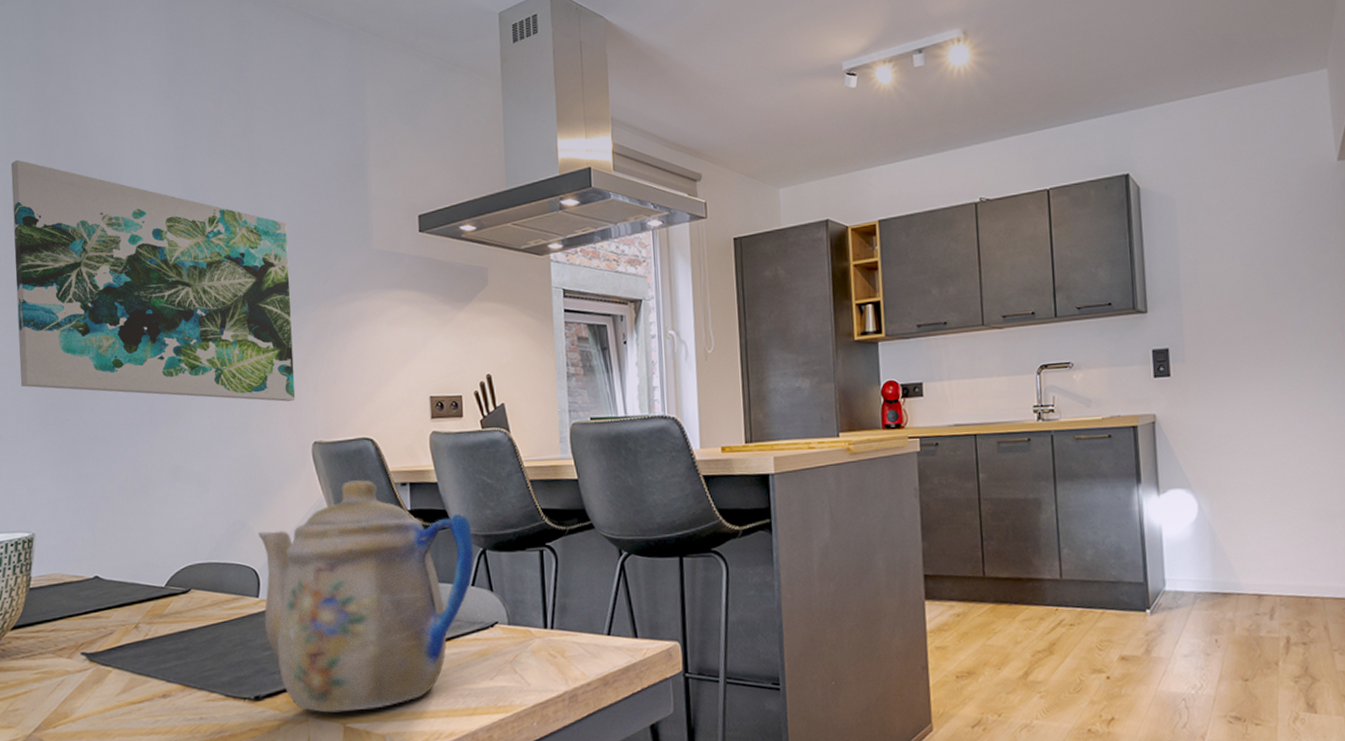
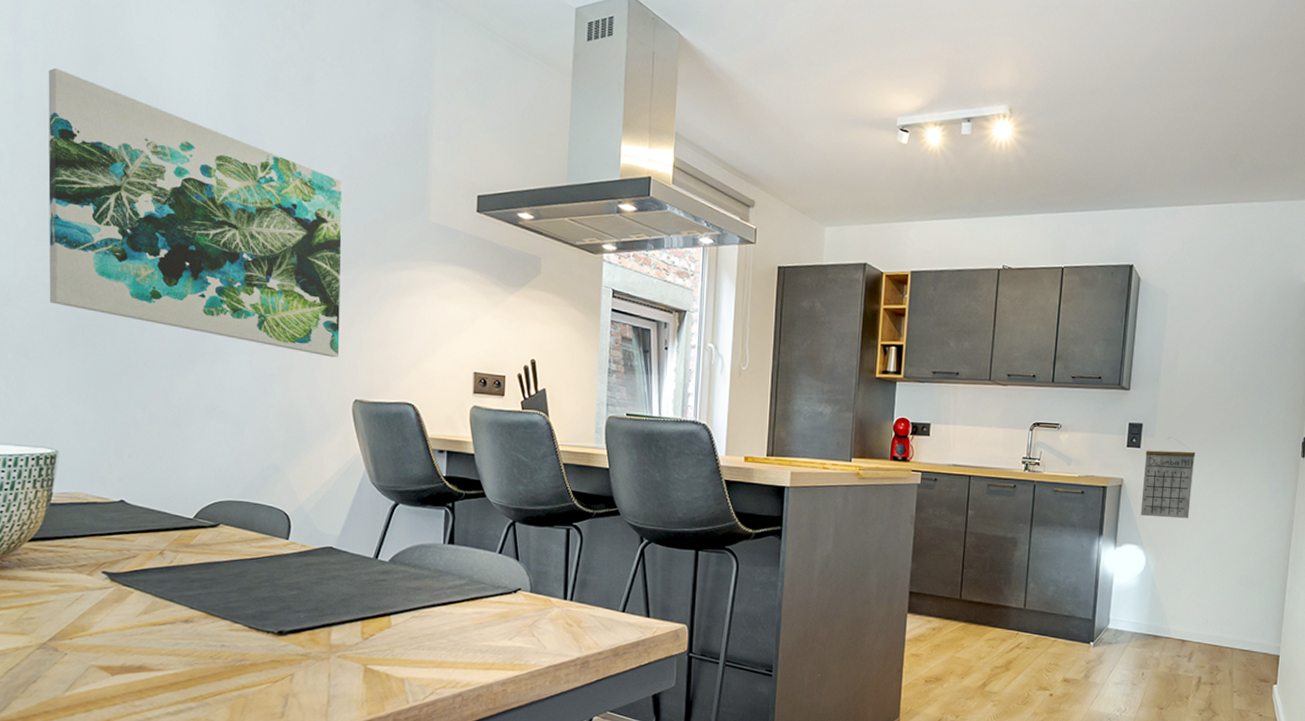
teapot: present [258,480,474,713] -> none [292,441,505,655]
calendar: none [1178,358,1243,455] -> present [1140,436,1196,519]

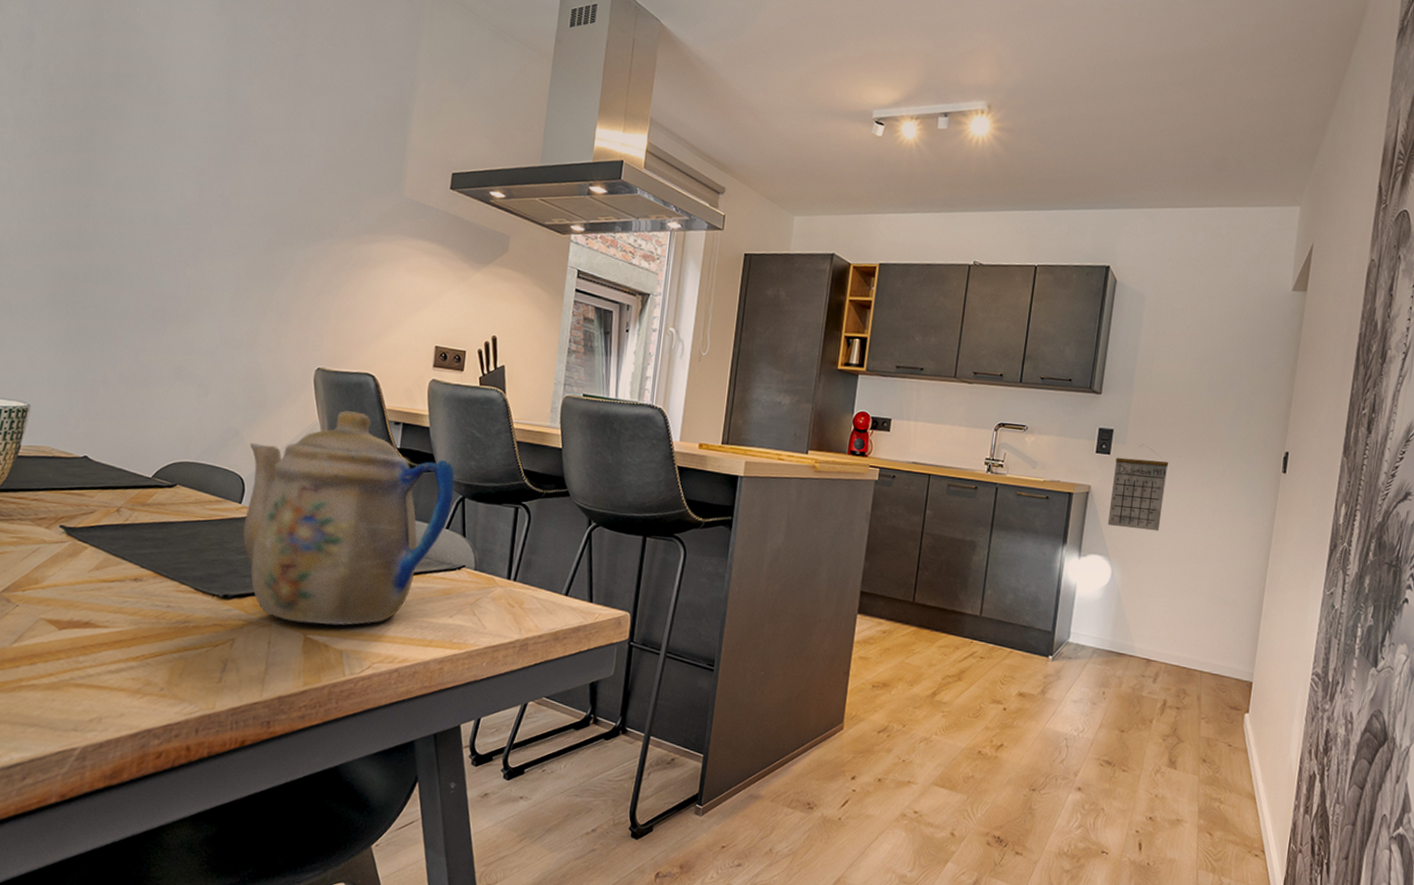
wall art: present [48,67,342,357] -> none [36,38,323,326]
teapot: none [292,441,505,655] -> present [242,411,455,625]

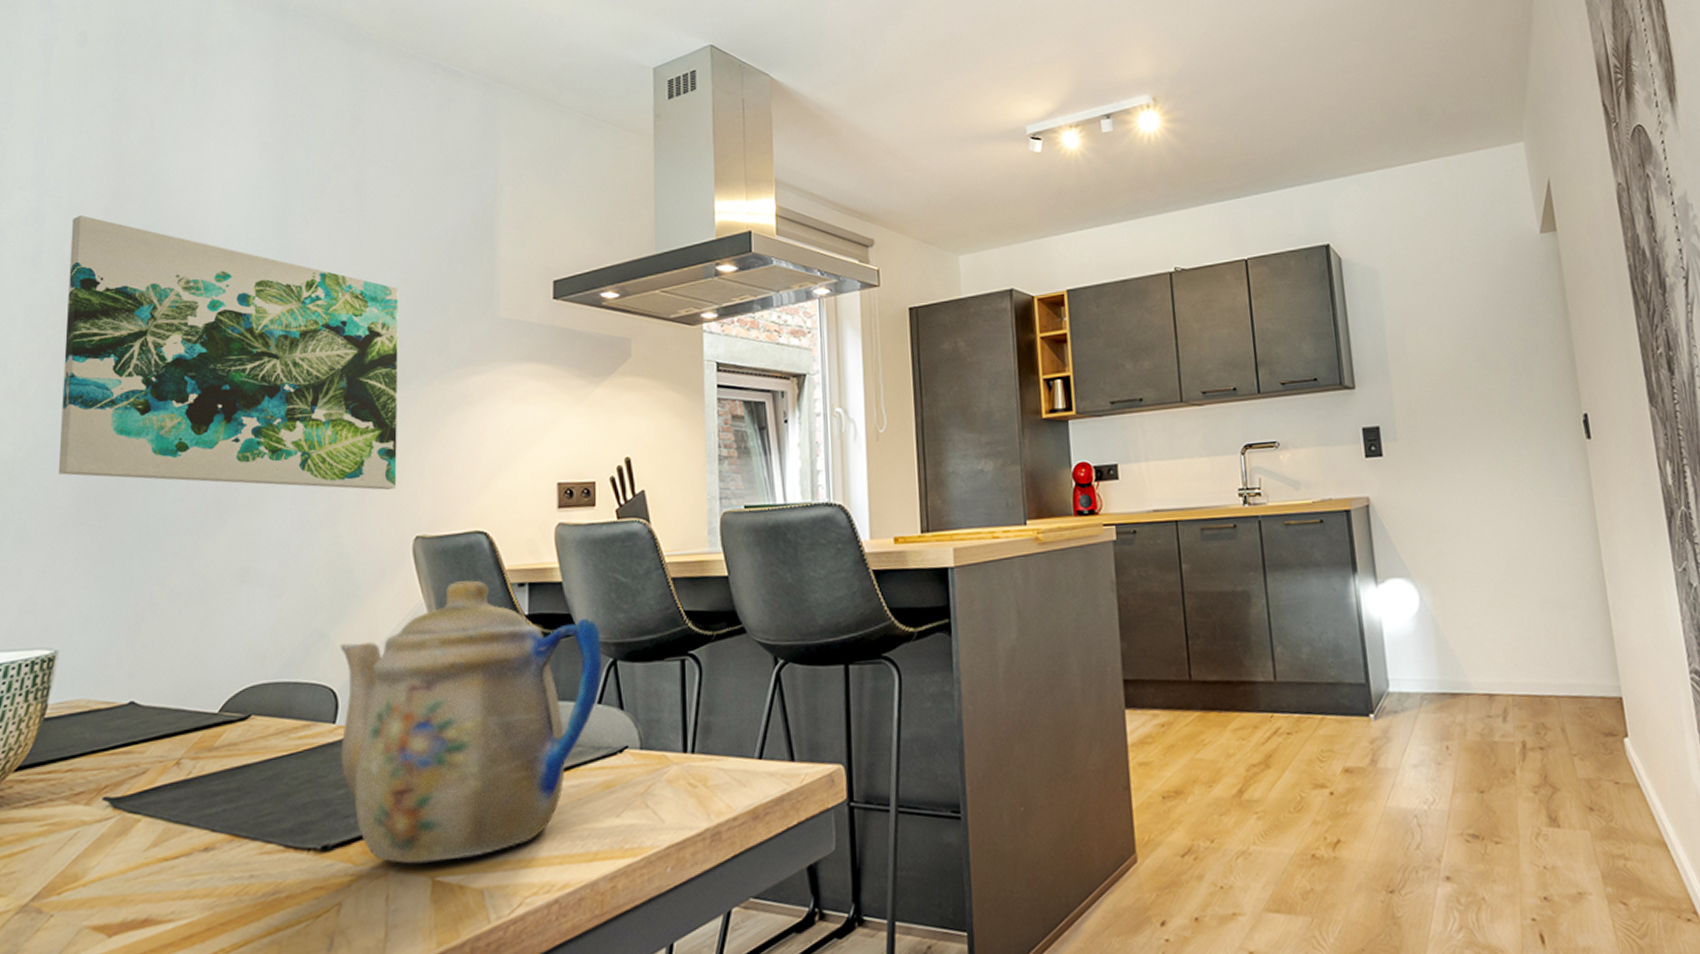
wall art: none [36,38,323,326] -> present [58,214,398,490]
calendar: present [1107,444,1169,531] -> none [1390,437,1463,541]

